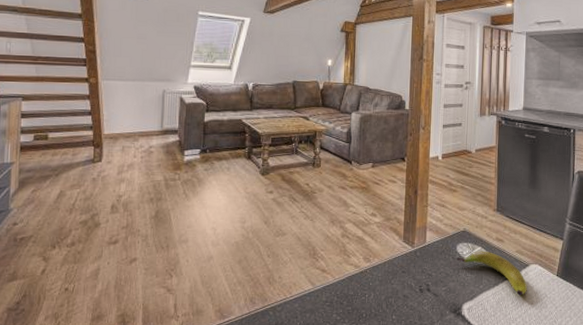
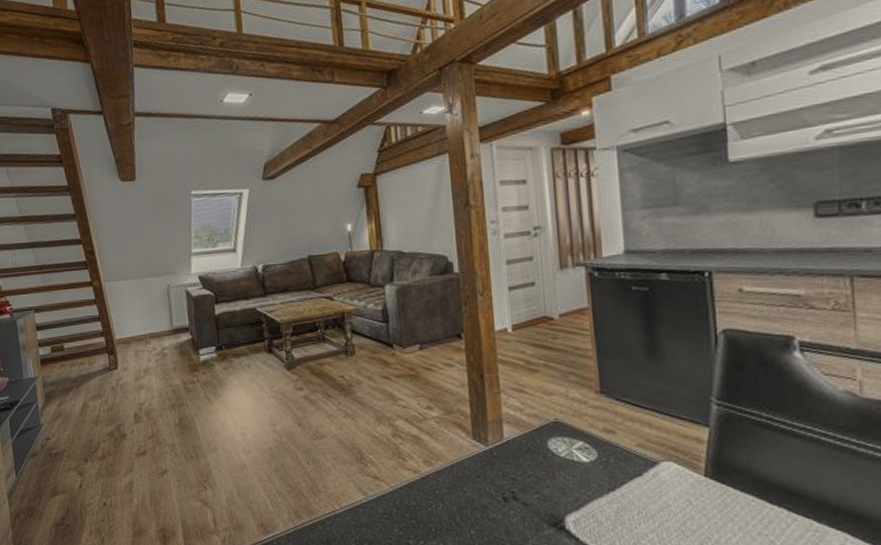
banana: present [456,251,527,296] -> none [548,446,659,504]

